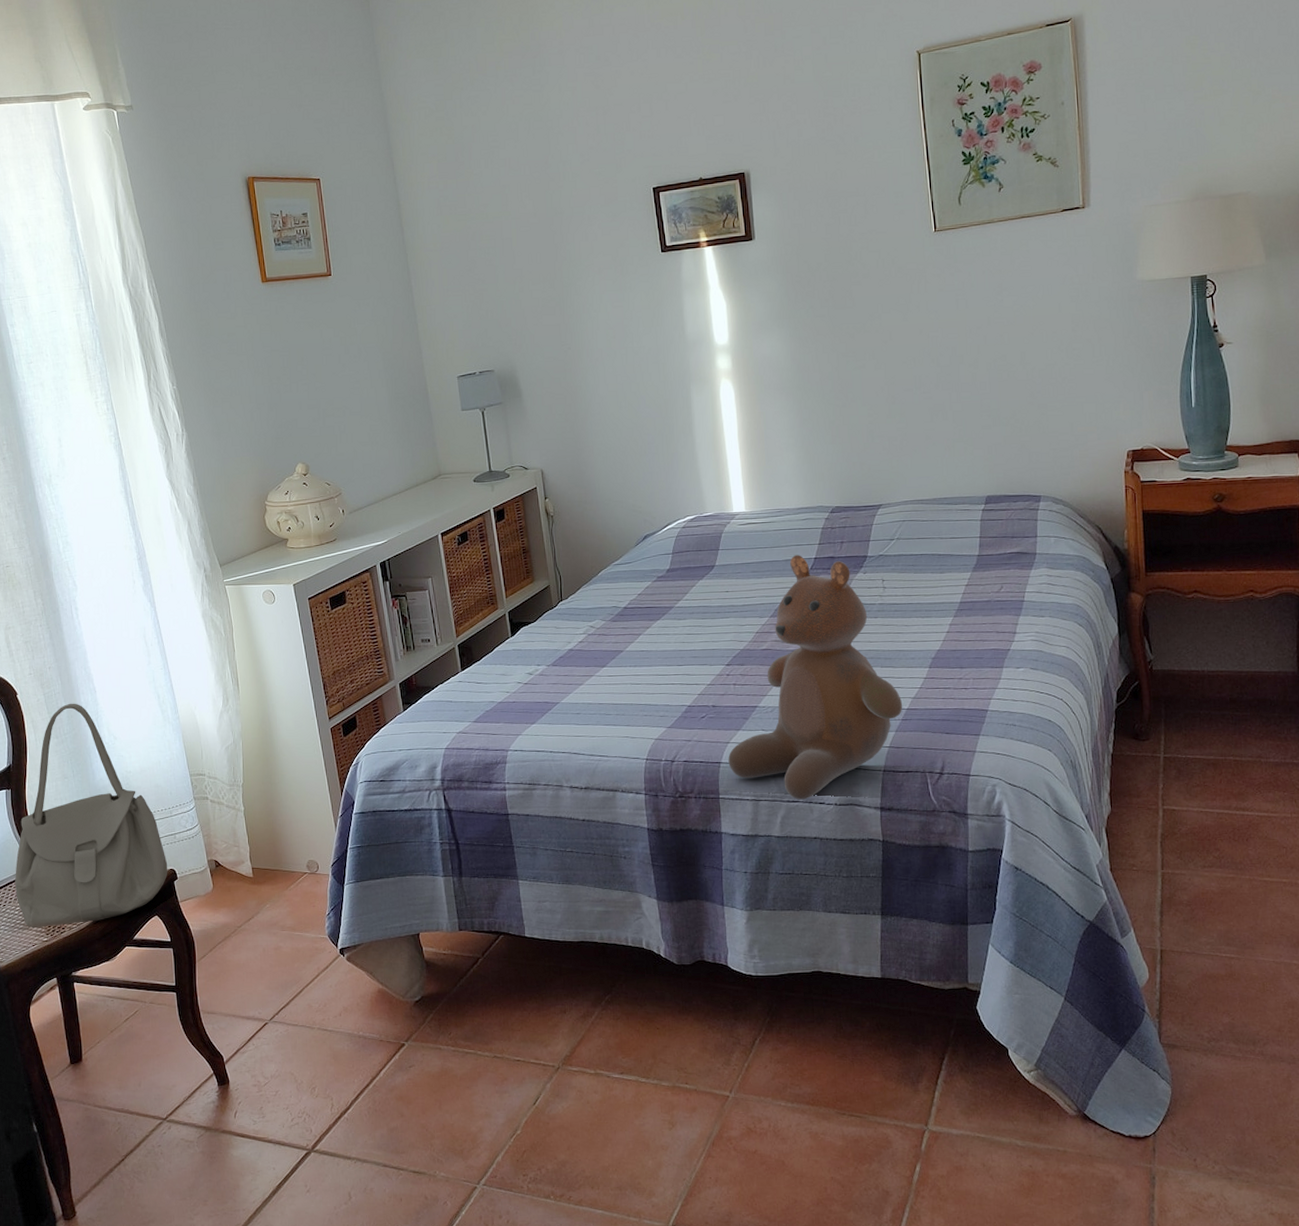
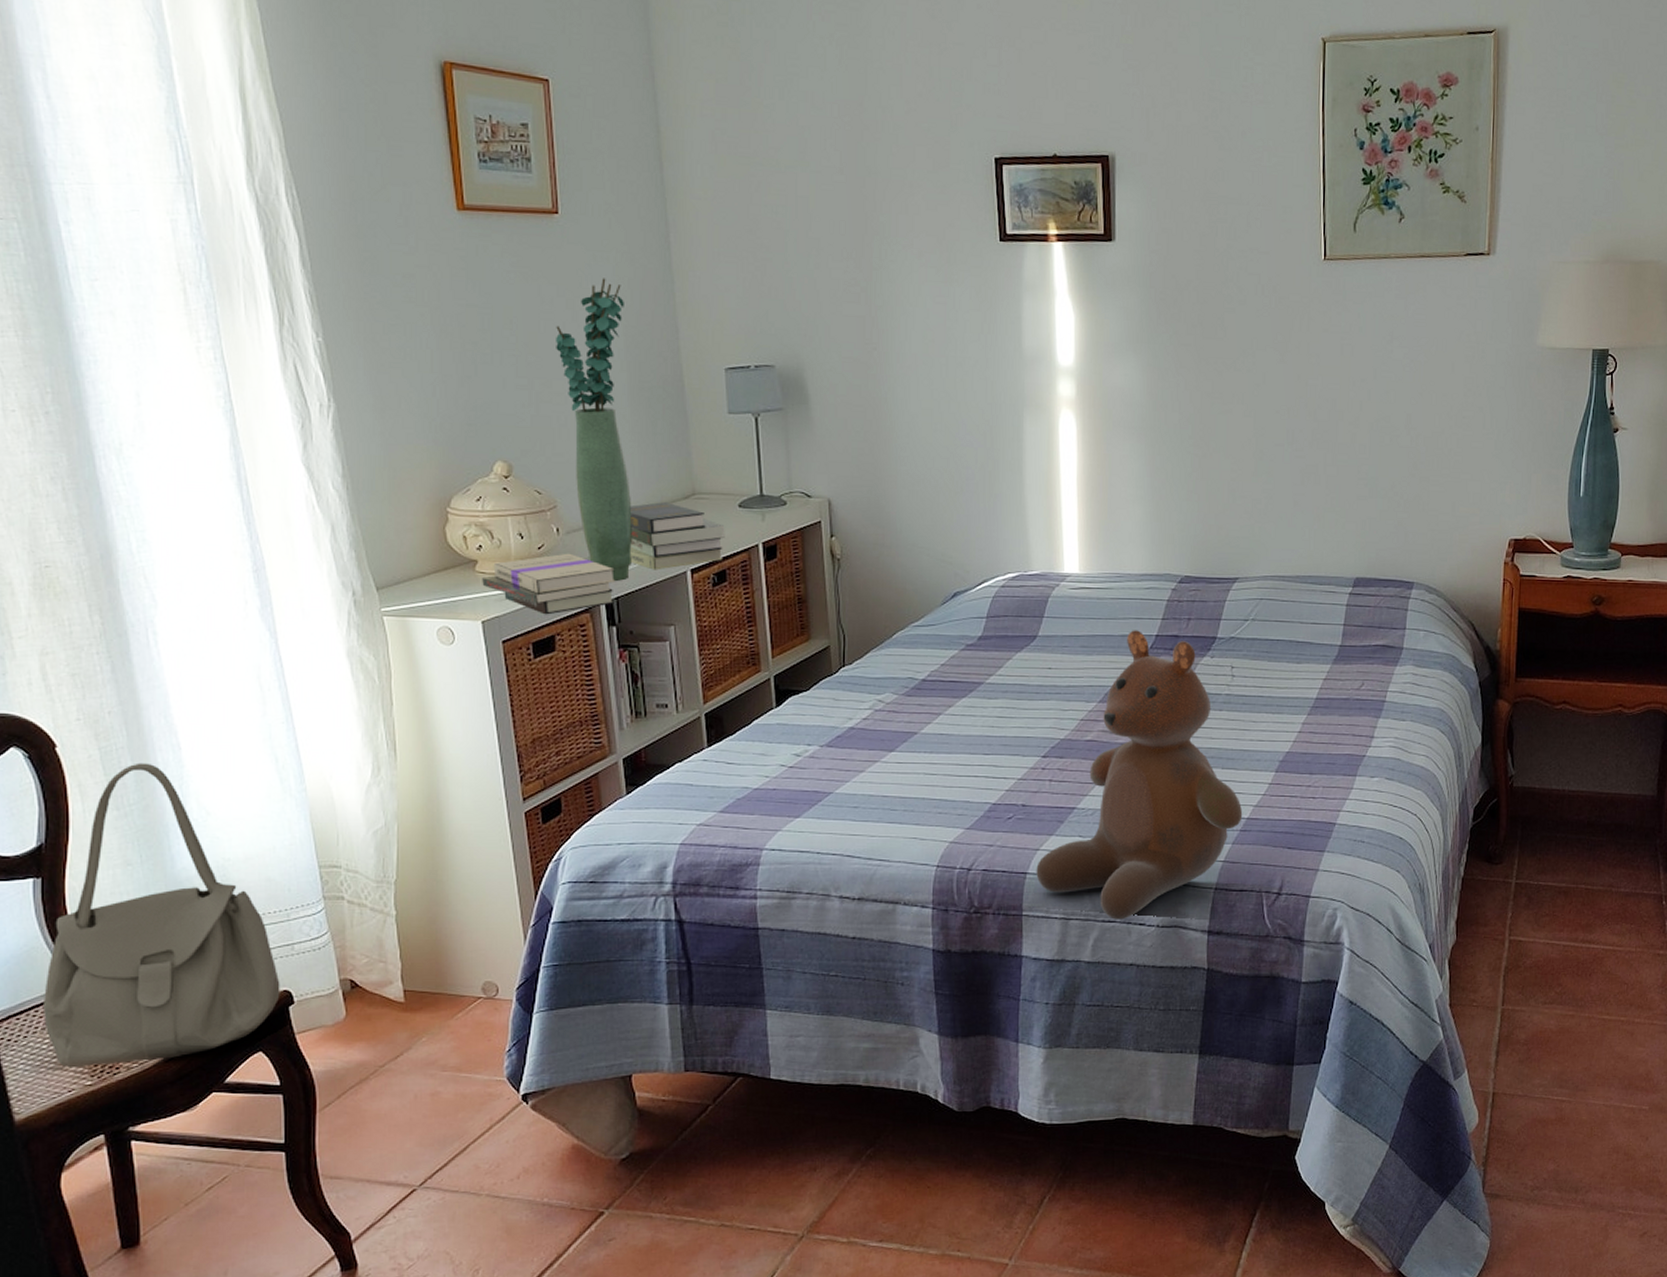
books: none [292,528,387,576] -> present [482,553,616,615]
vase: none [334,319,397,547] -> present [556,278,632,582]
books: none [394,483,465,536] -> present [630,502,725,570]

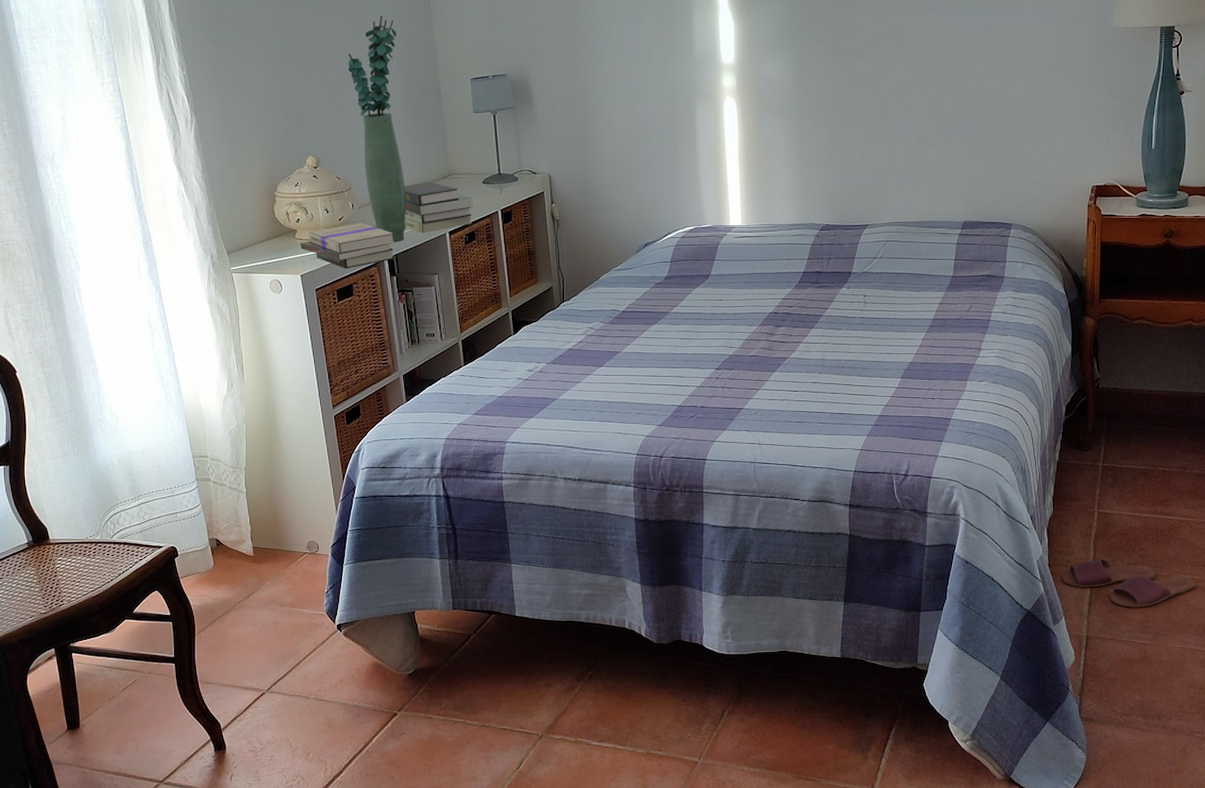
handbag: present [42,763,280,1068] -> none [12,383,169,601]
teddy bear: present [1036,630,1243,920] -> none [713,268,876,496]
slippers: none [1464,997,1622,1057] -> present [1061,559,1196,608]

